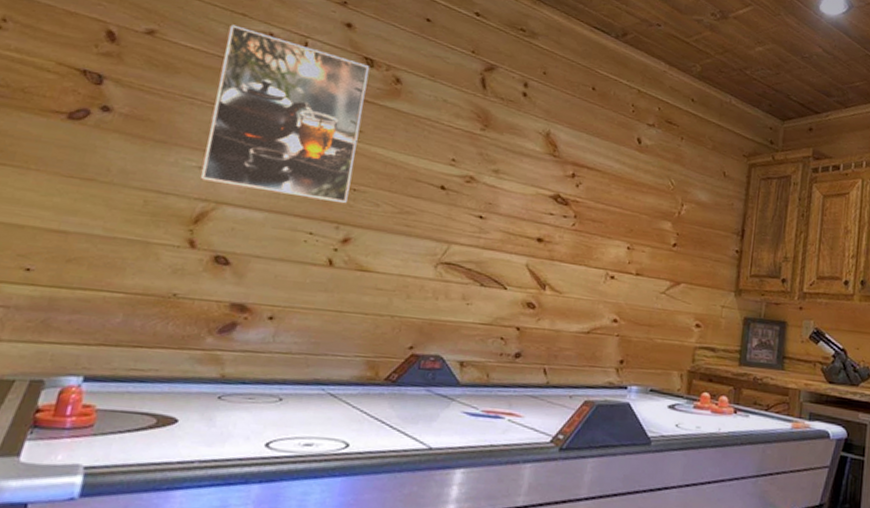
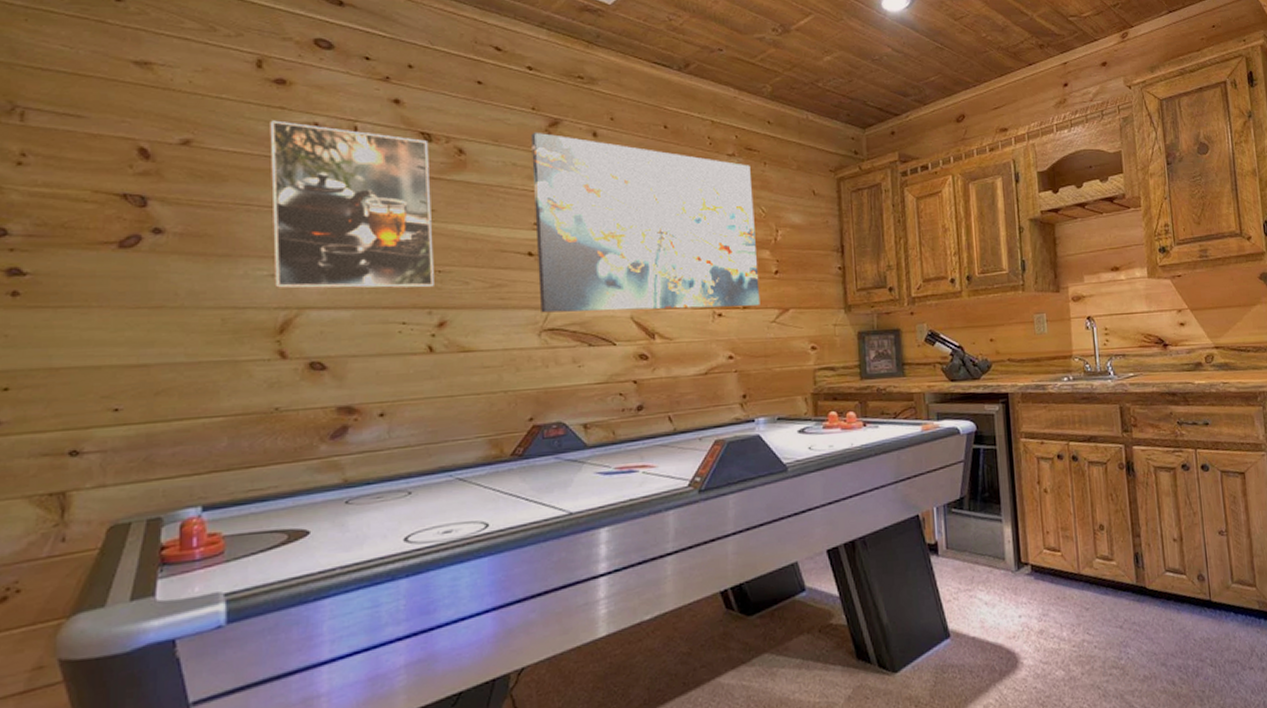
wall art: none [441,73,668,275] -> present [531,132,760,313]

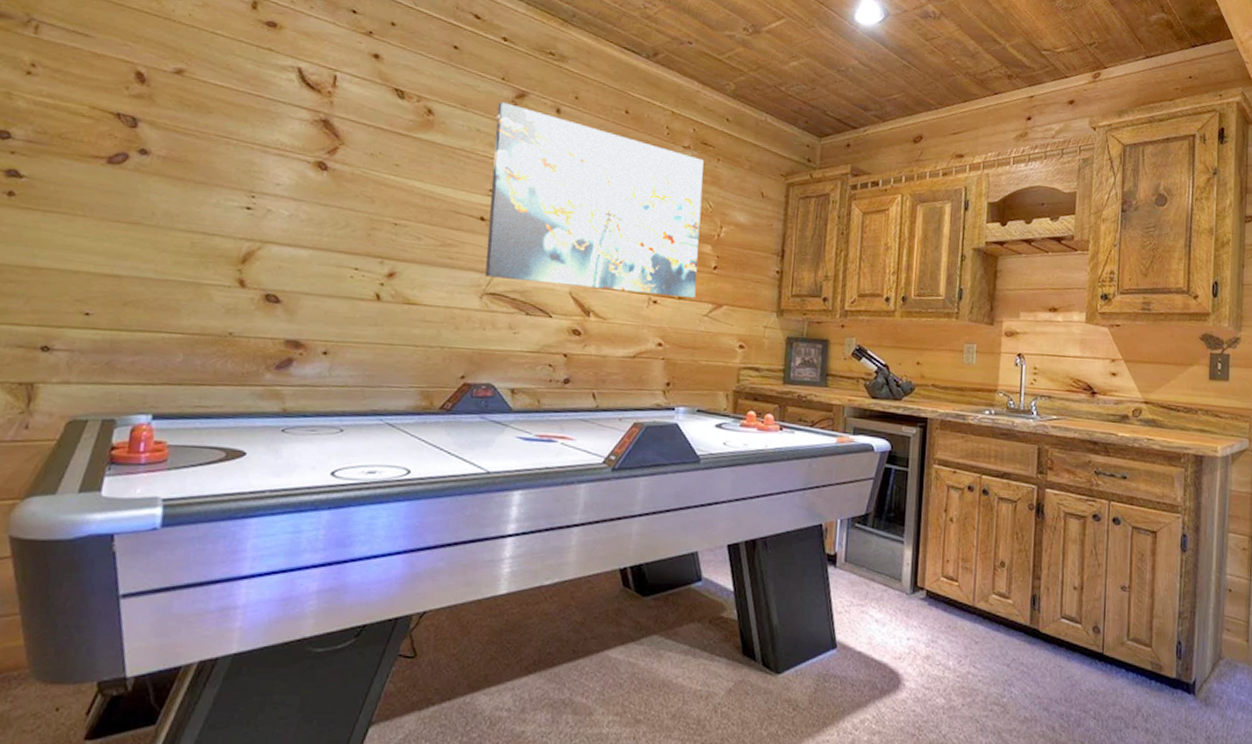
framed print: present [270,120,434,289] -> none [243,60,401,239]

